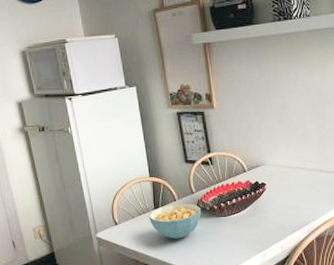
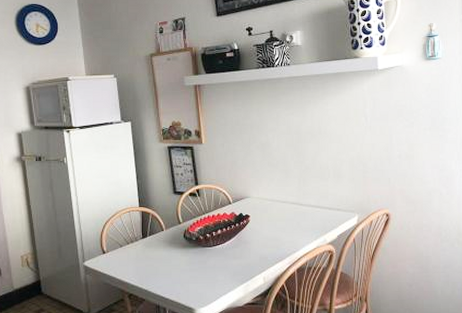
cereal bowl: present [149,203,201,239] -> none [136,233,187,269]

